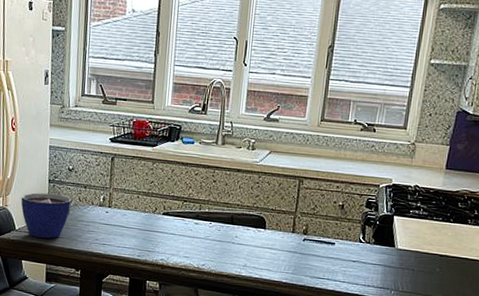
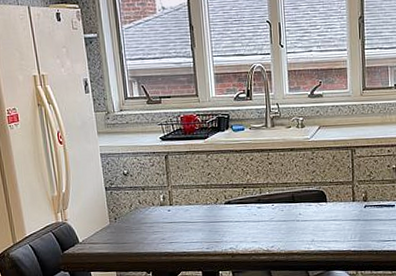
cup: present [21,192,72,239] -> none [80,200,132,247]

